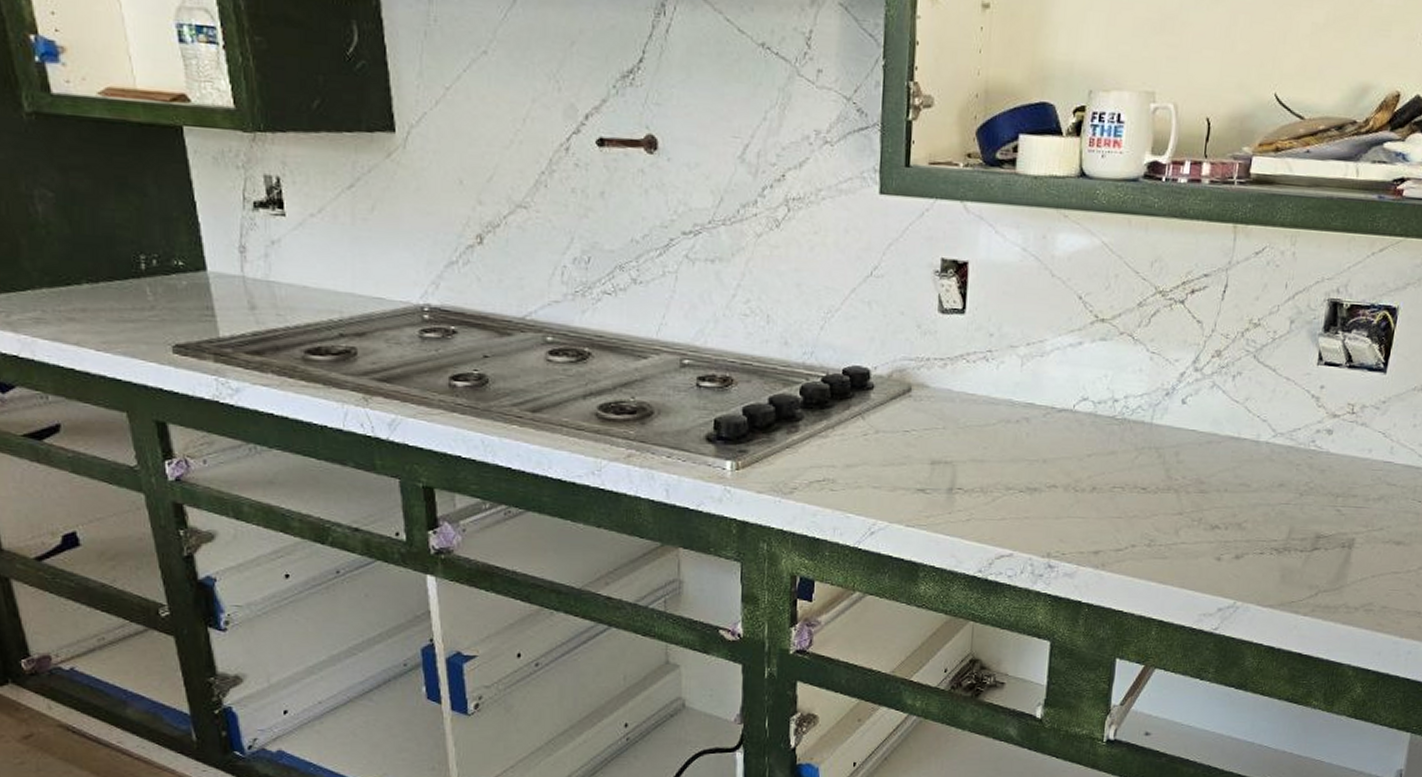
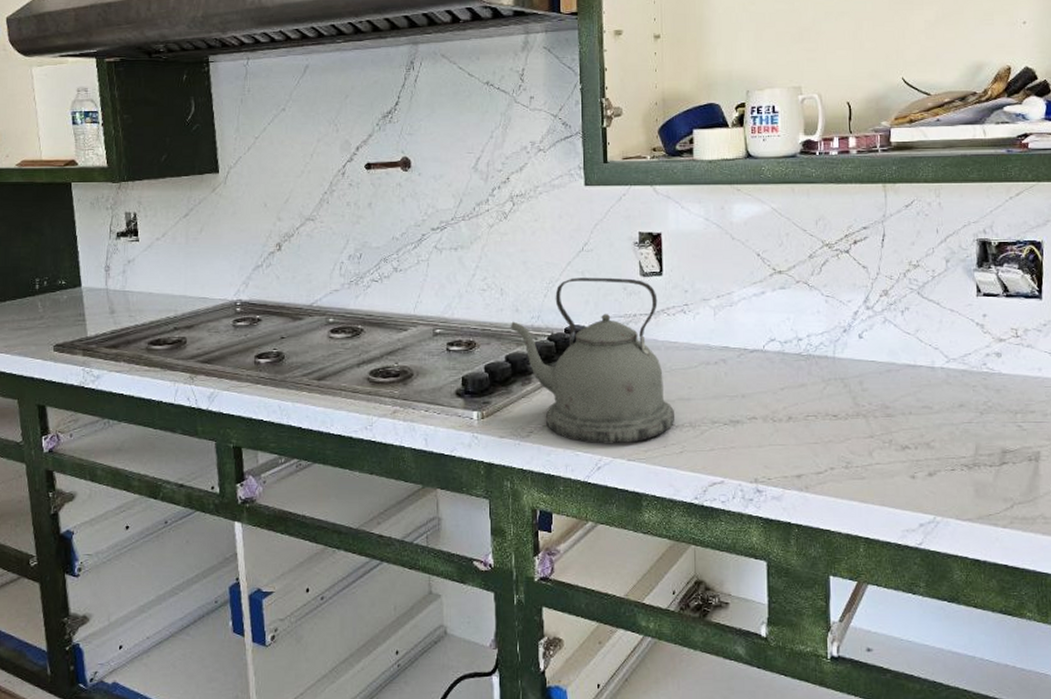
kettle: none [776,308,965,508] -> present [510,277,676,444]

